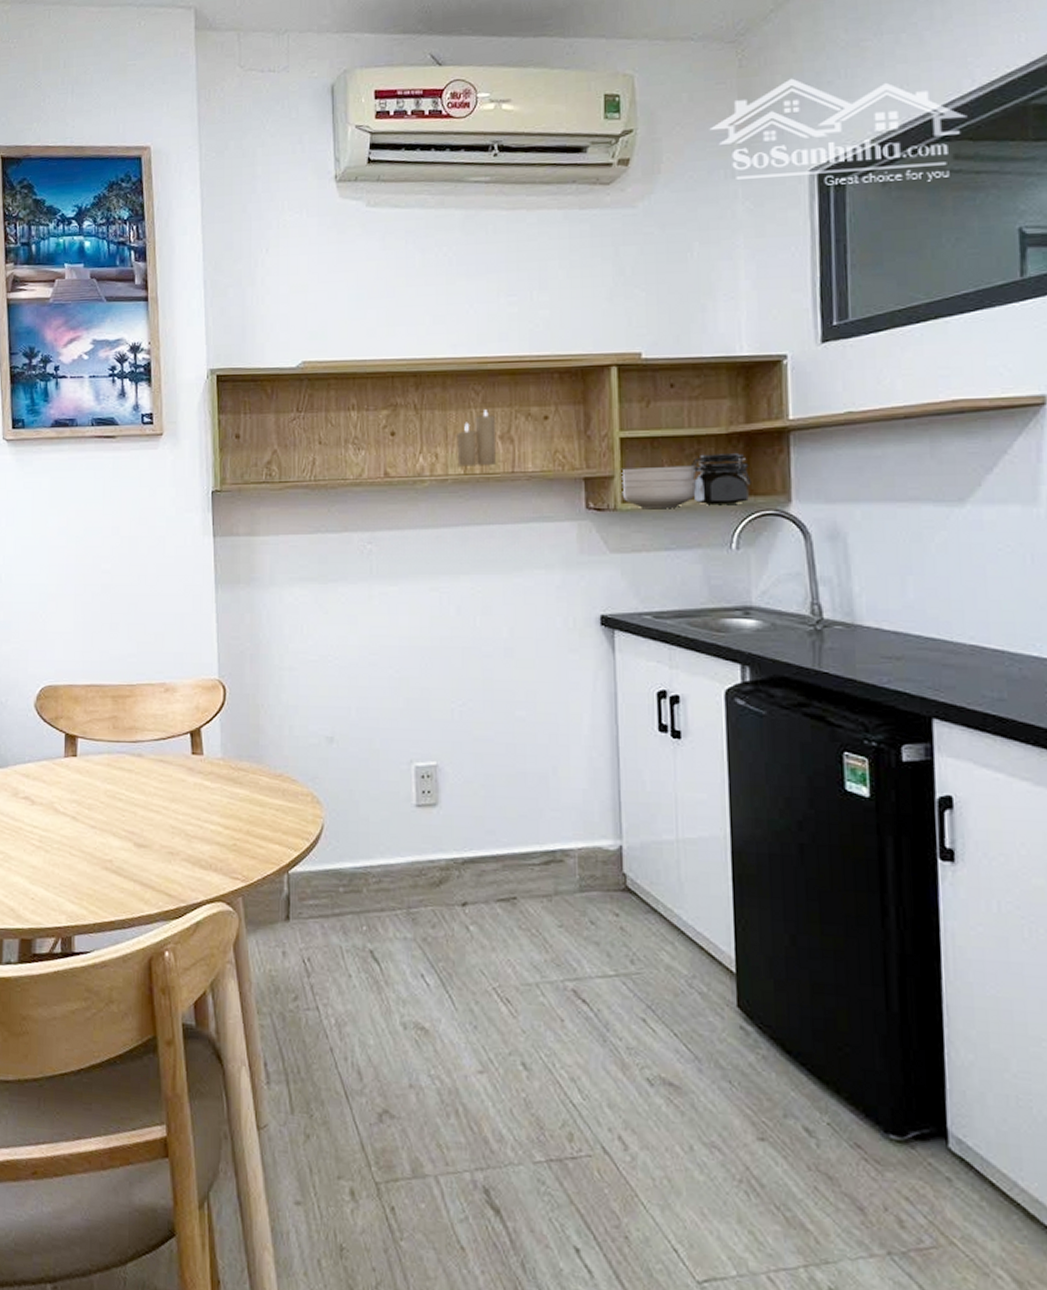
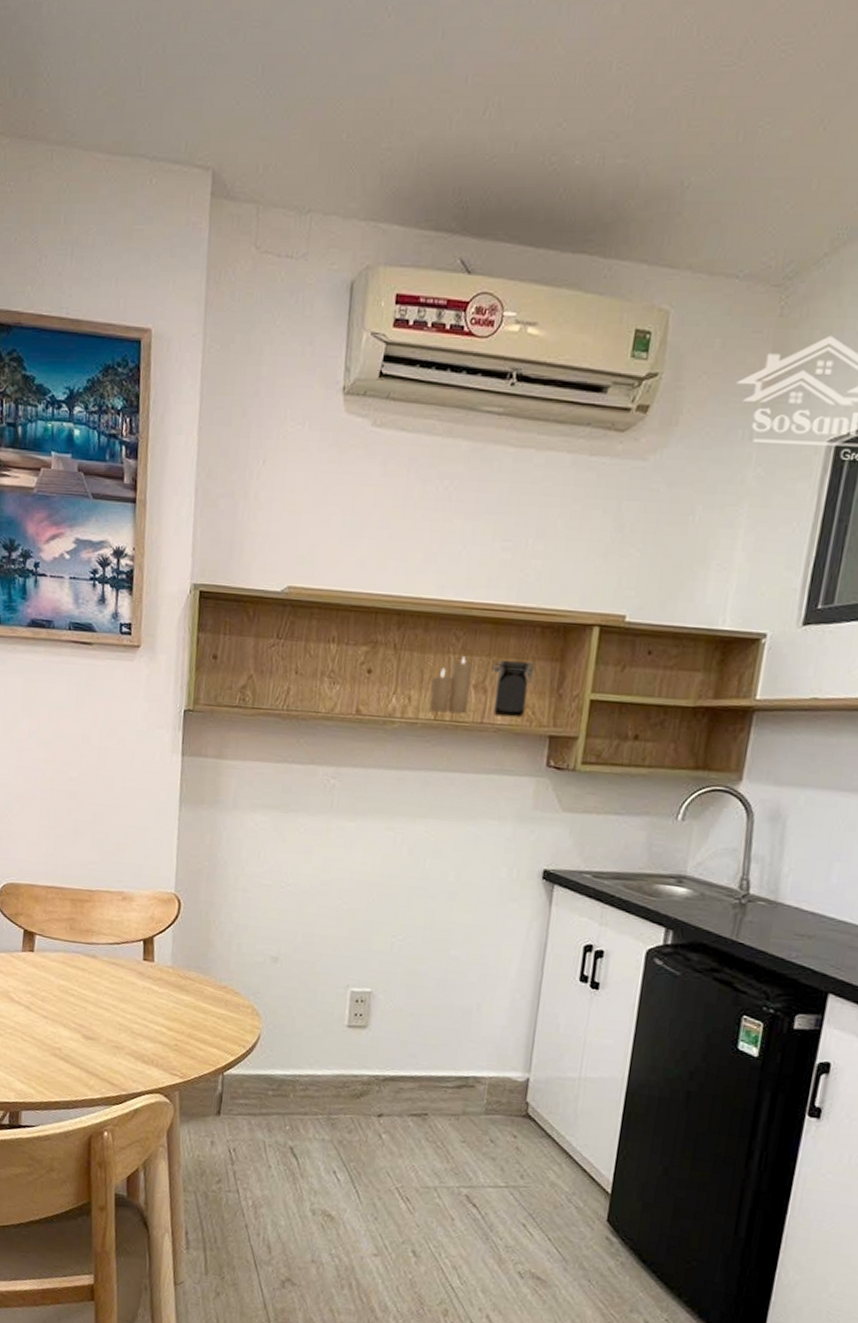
jar: none [516,407,559,464] -> present [493,660,535,718]
bowl: present [619,465,697,510] -> none [583,730,659,775]
jar: present [690,454,752,506] -> none [651,725,709,778]

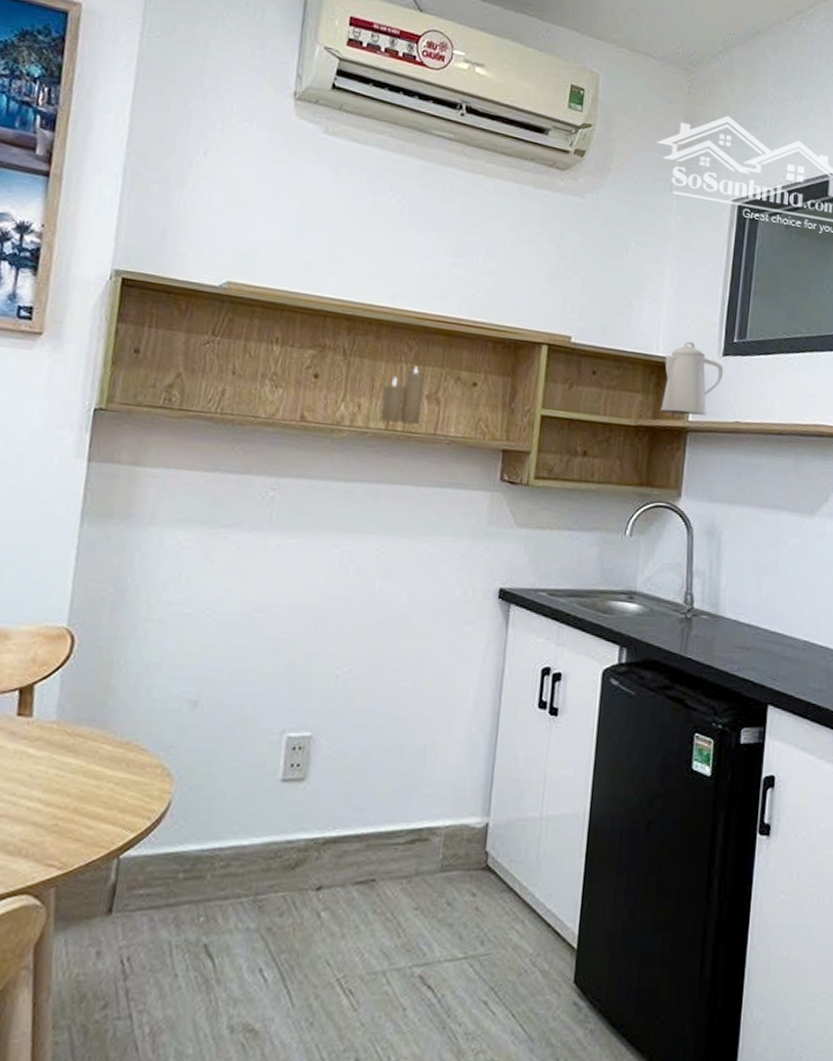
jar: present [493,660,535,718] -> none [446,372,487,431]
teapot: none [723,611,803,694] -> present [660,341,724,416]

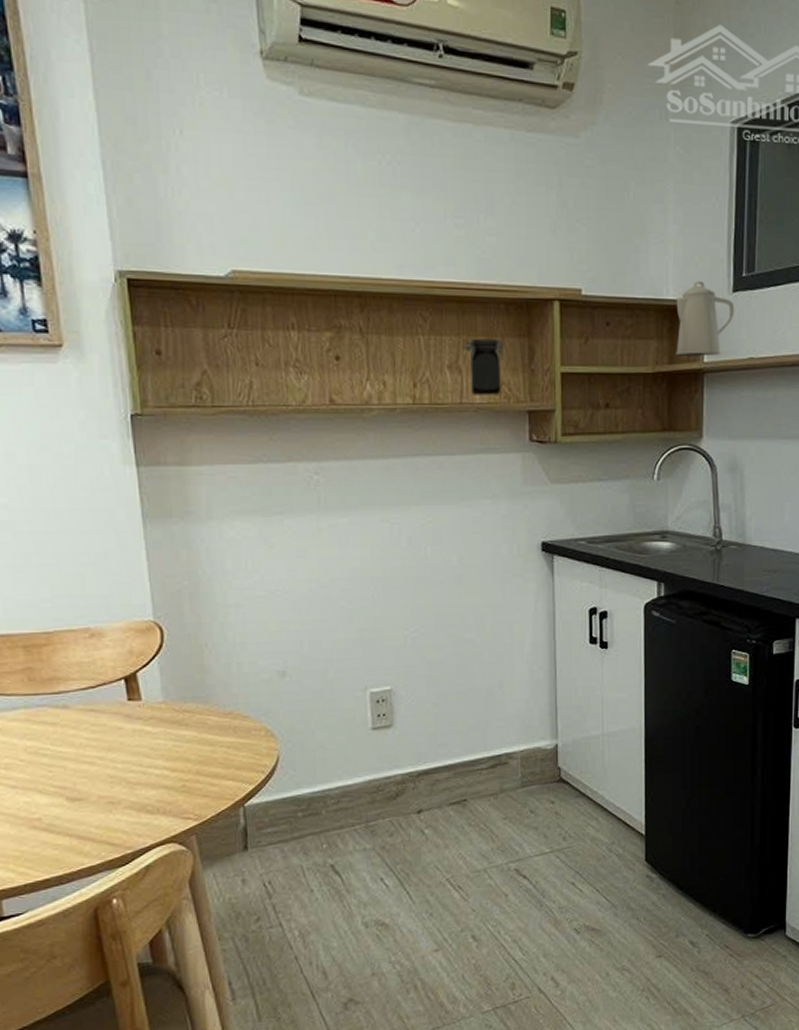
candle: present [379,366,425,425] -> none [405,337,444,396]
jar: none [446,372,487,431] -> present [464,338,505,395]

